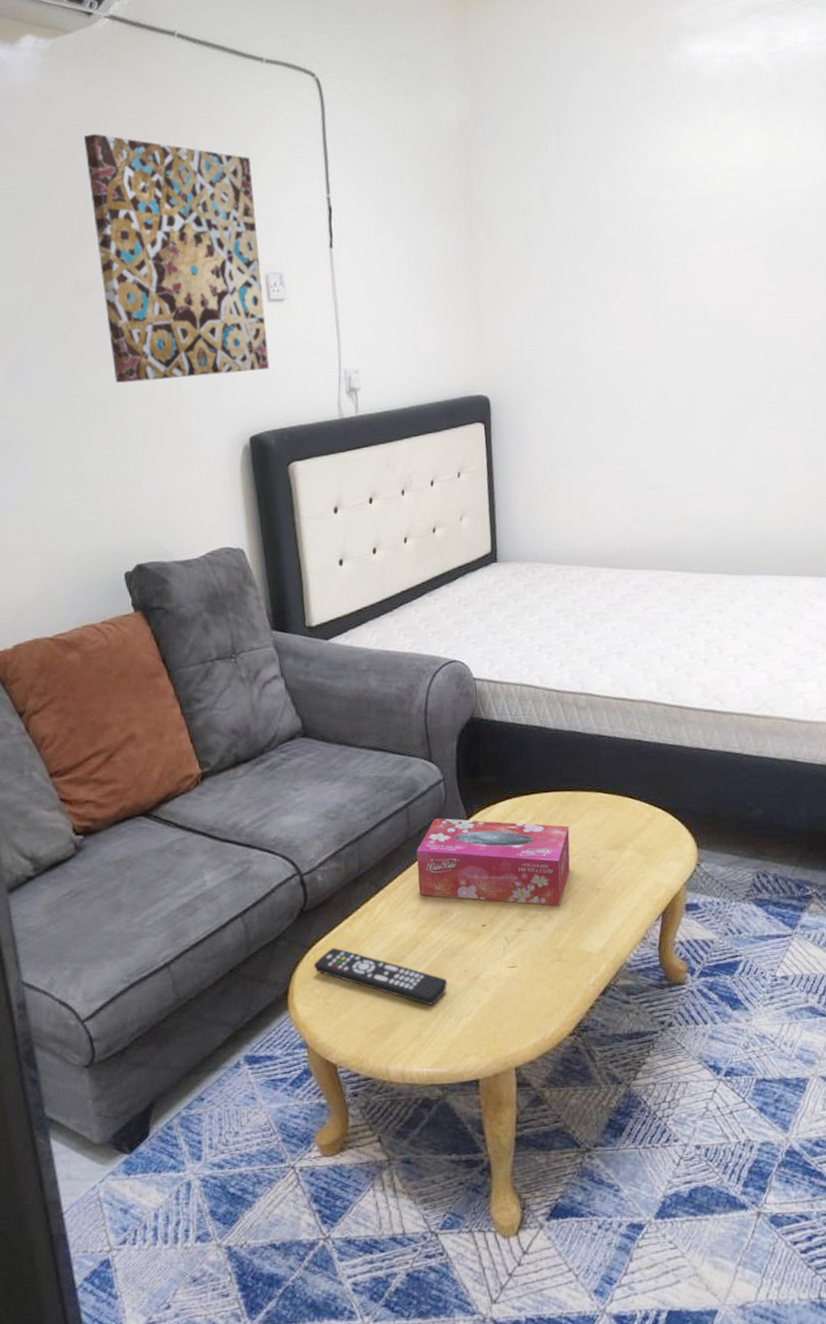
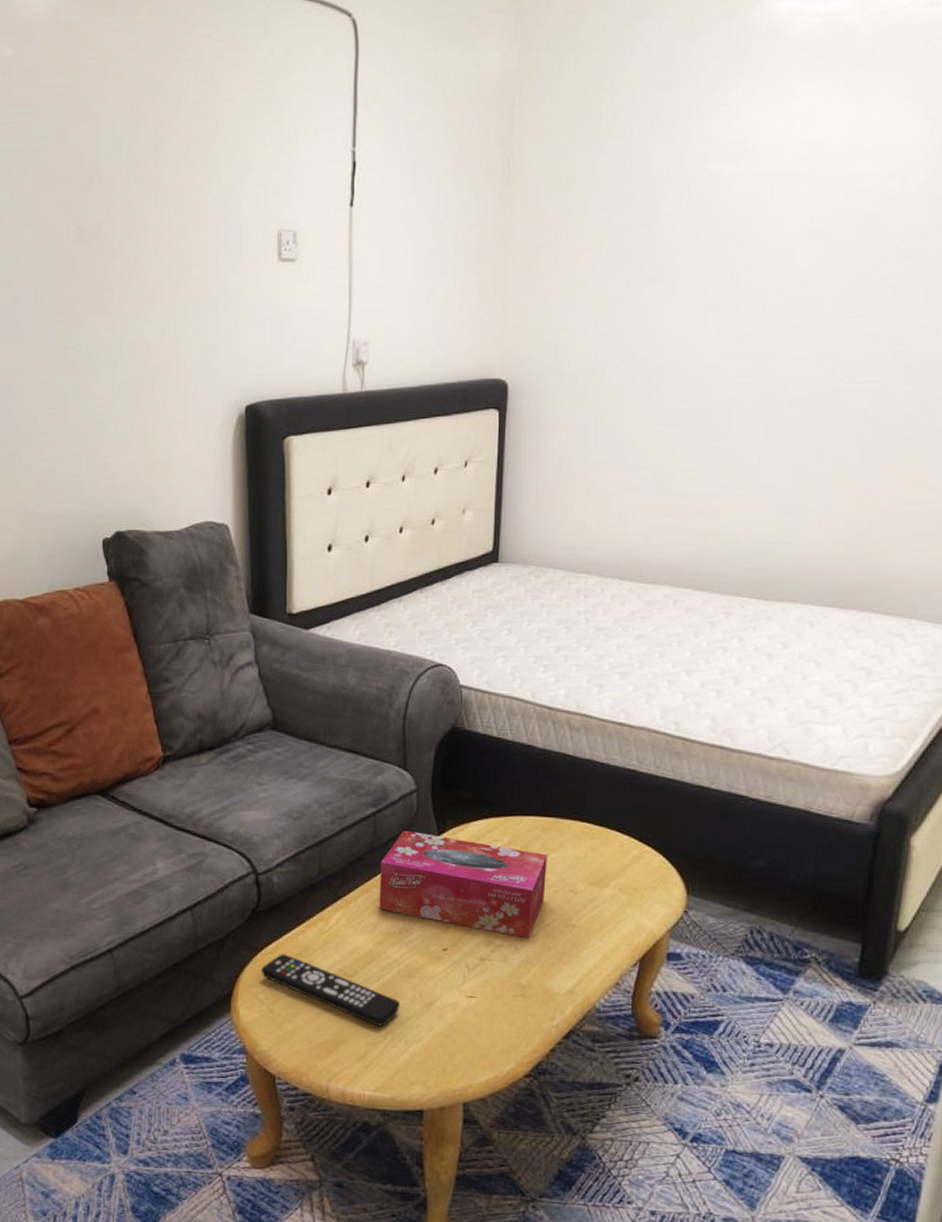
wall art: present [83,133,270,383] -> none [100,68,274,338]

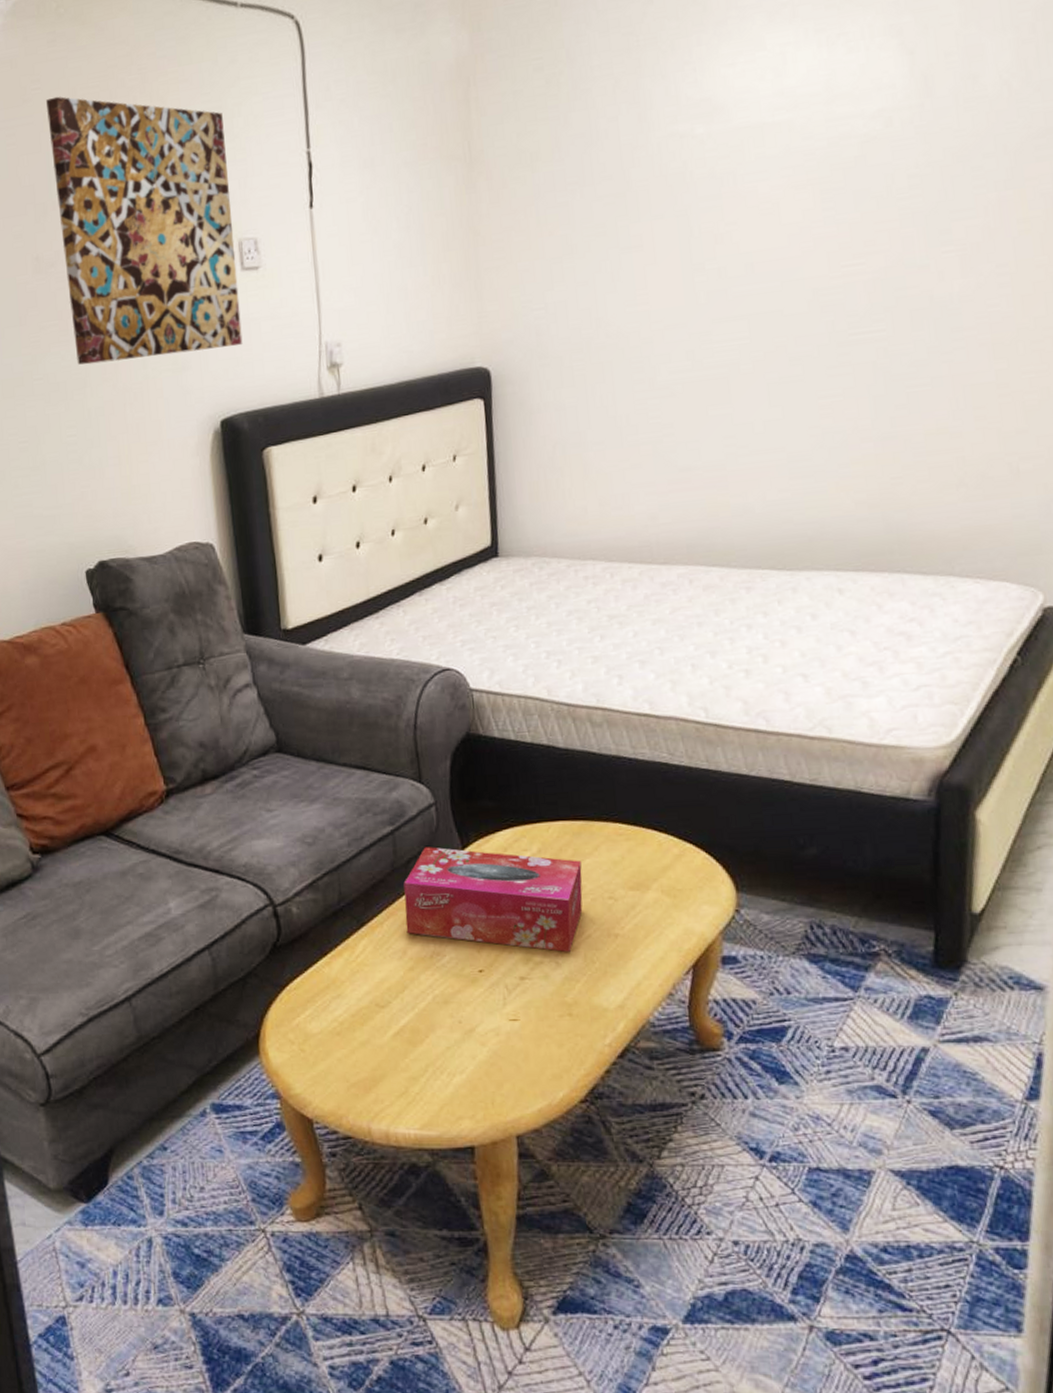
wall art: none [100,68,274,338] -> present [45,96,243,365]
remote control: present [261,954,401,1026] -> none [287,988,439,1059]

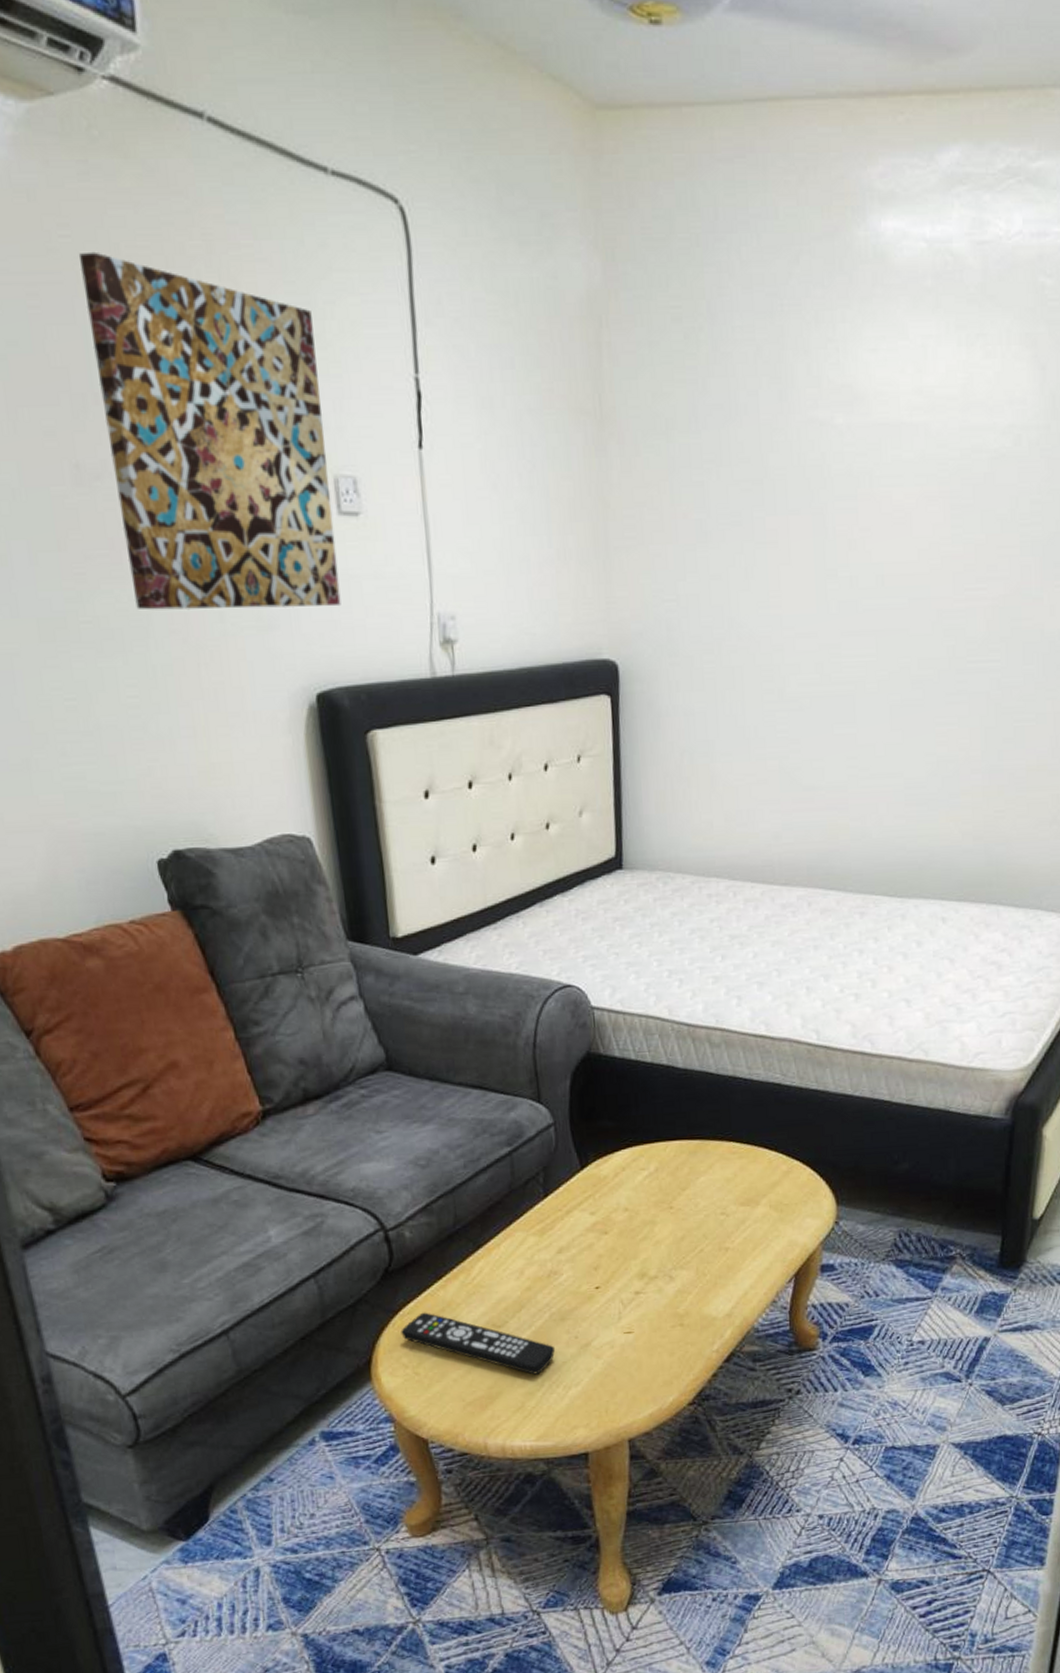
remote control: none [287,988,439,1059] -> present [401,1312,556,1375]
tissue box: present [403,847,583,953] -> none [521,1167,697,1267]

